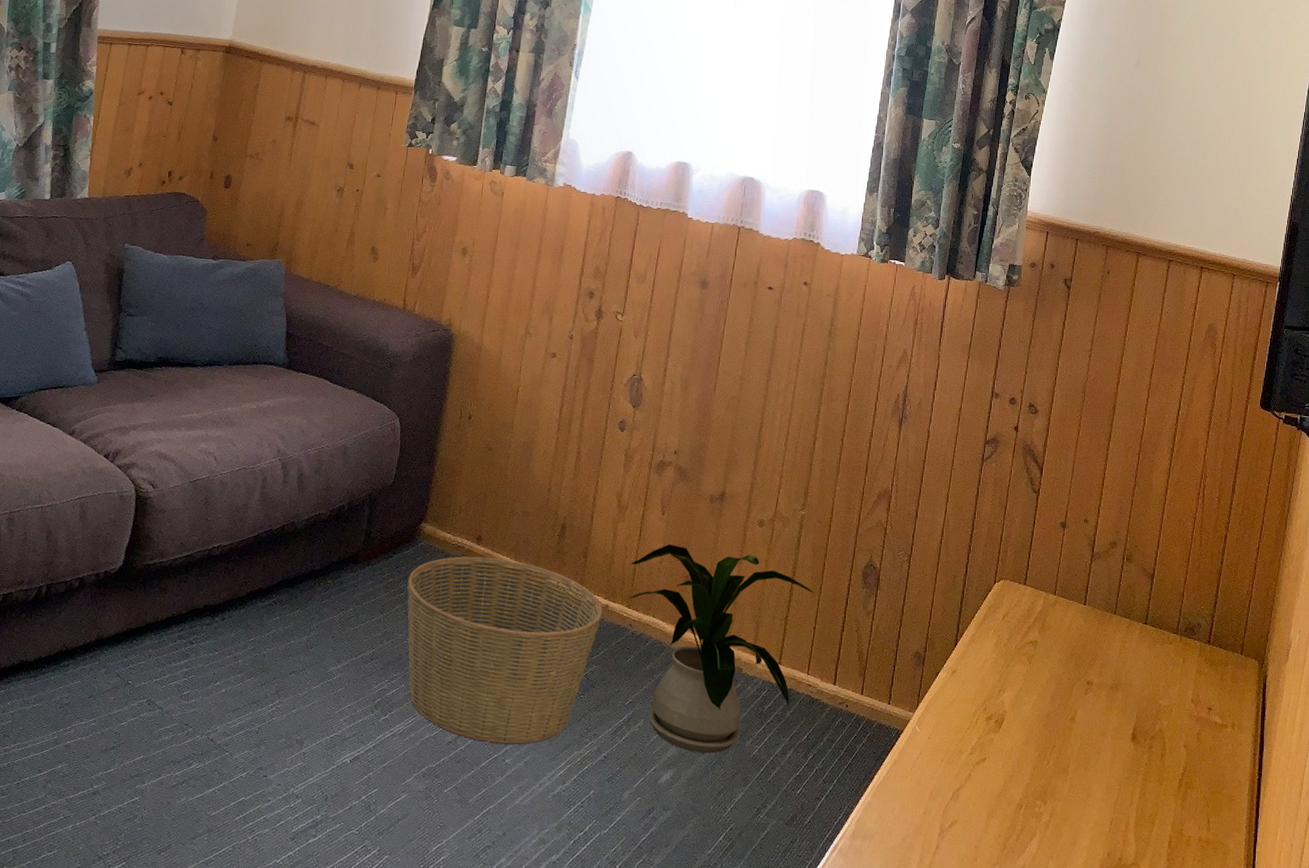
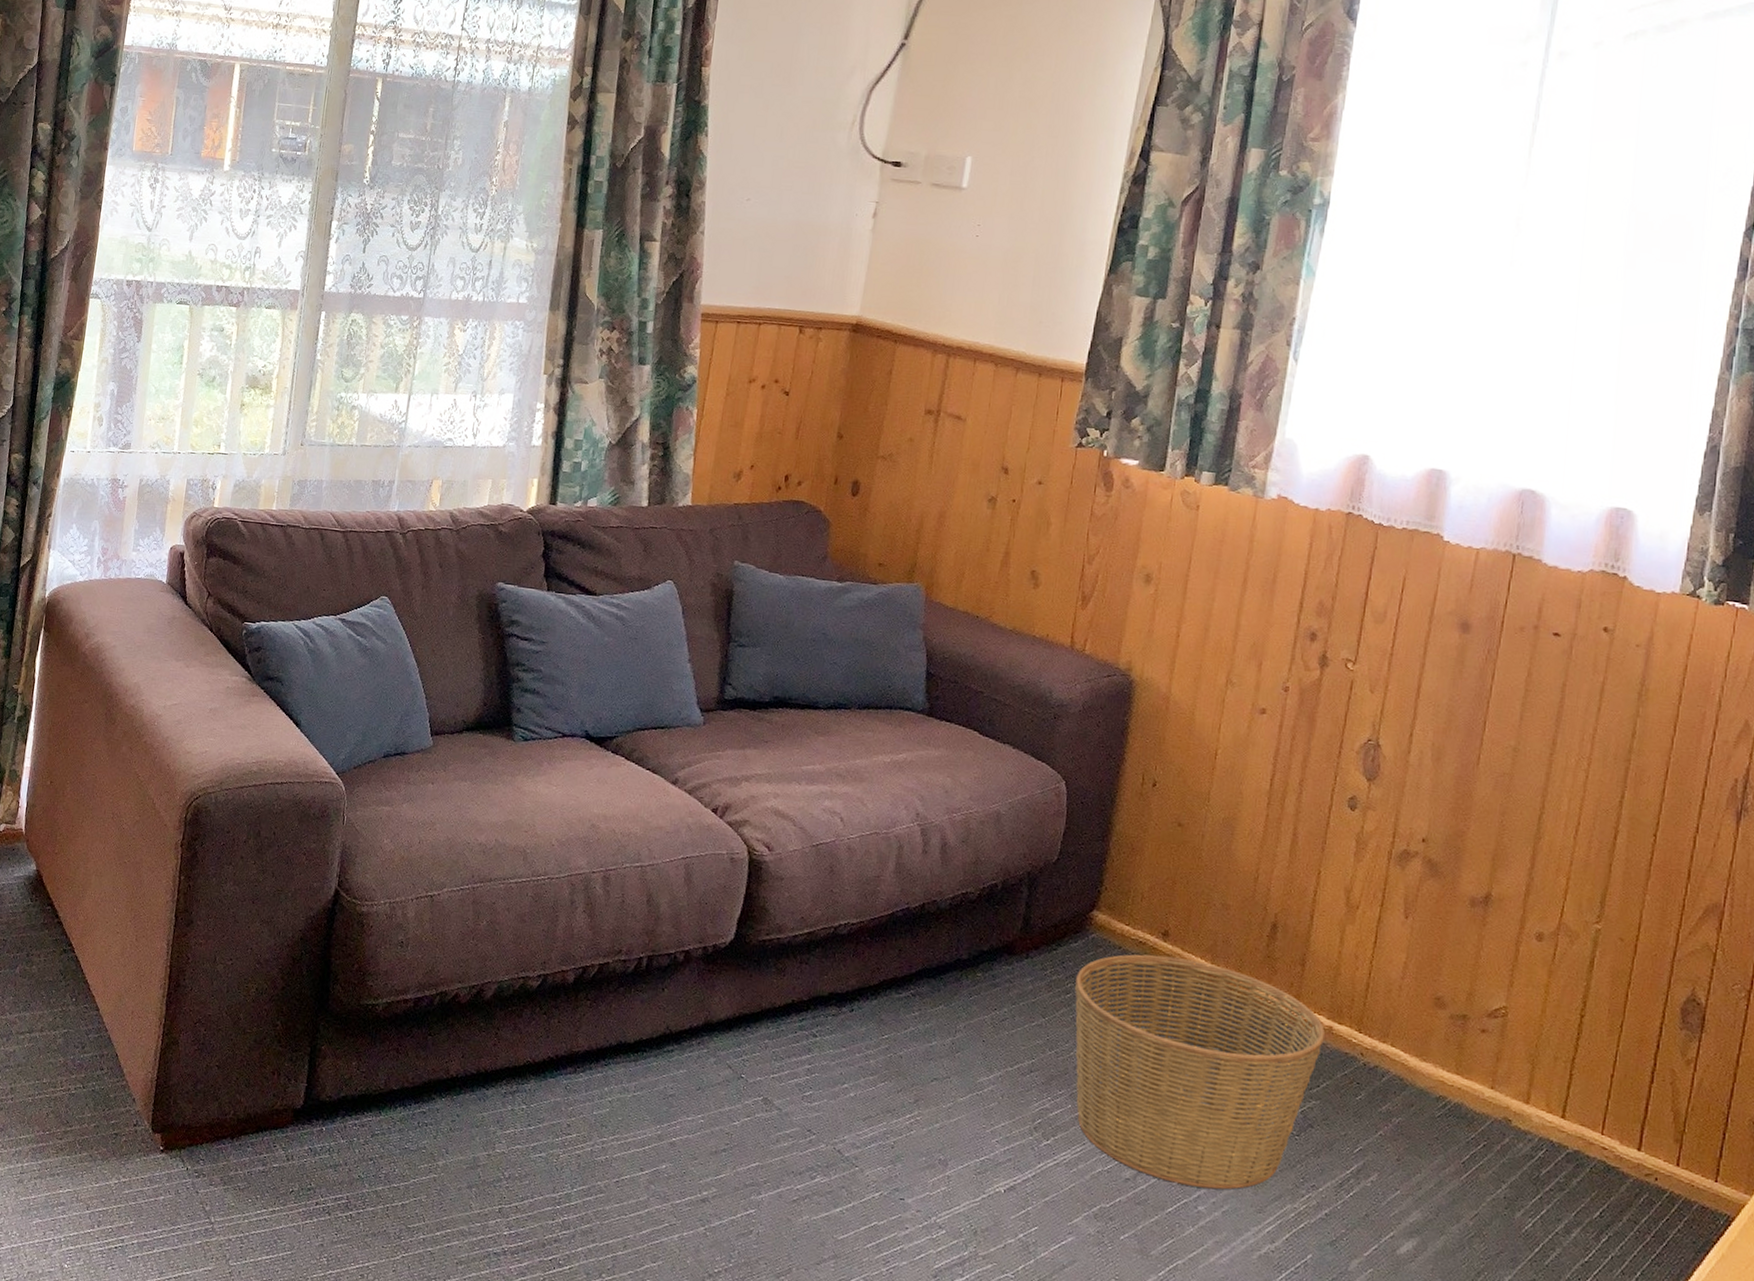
house plant: present [631,544,813,754] -> none [1362,956,1611,1224]

